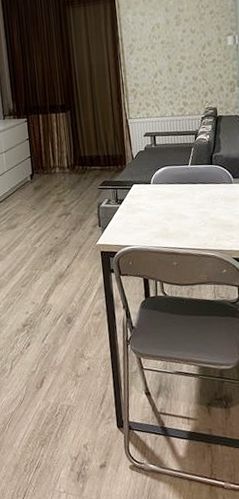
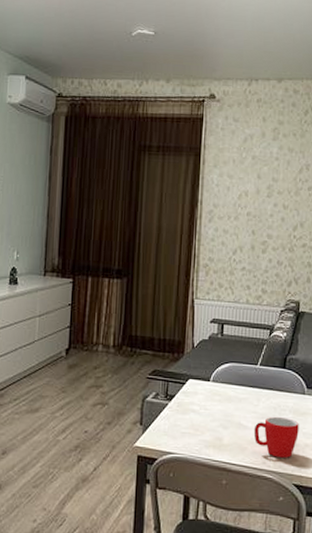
mug: none [193,204,232,238] -> present [253,416,299,458]

